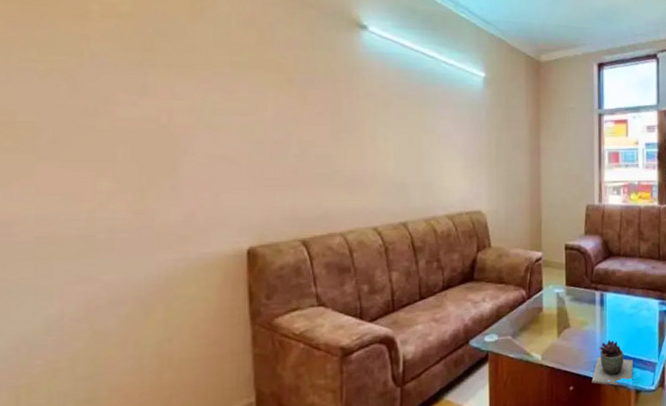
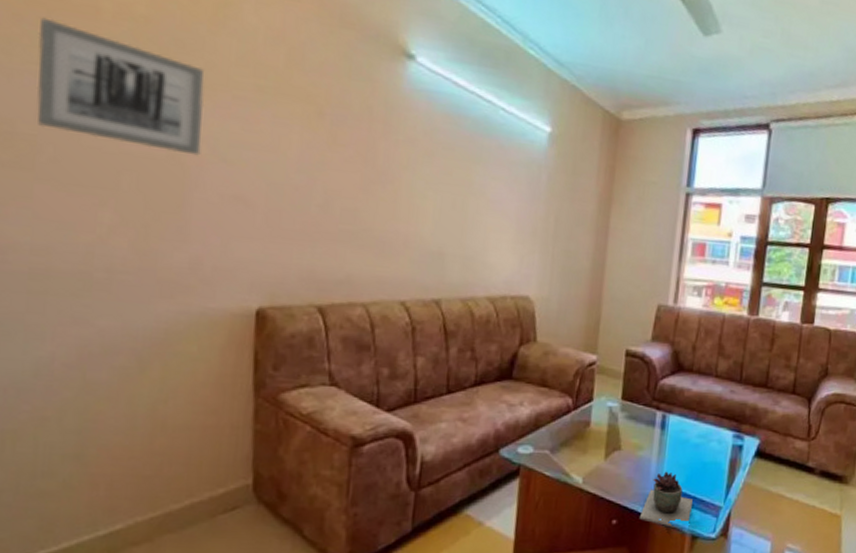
wall art: none [32,21,188,125] -> present [36,17,205,156]

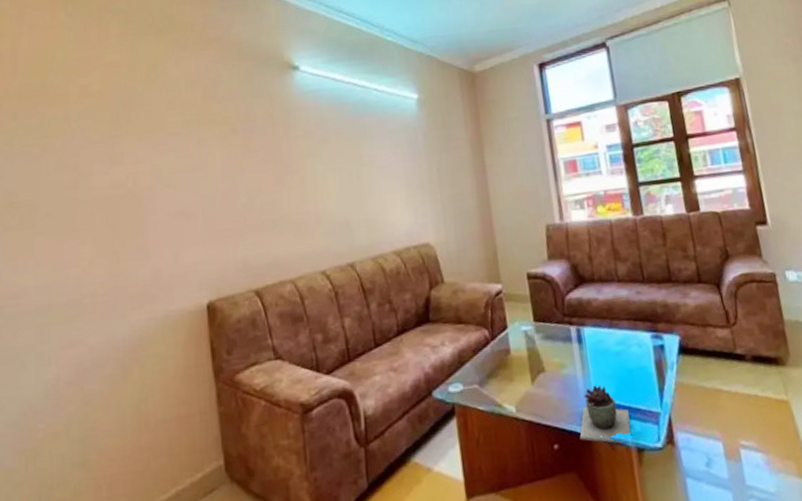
wall art: present [36,17,205,156] -> none [29,110,150,193]

